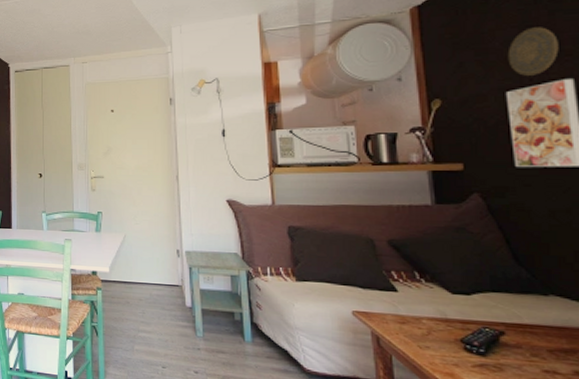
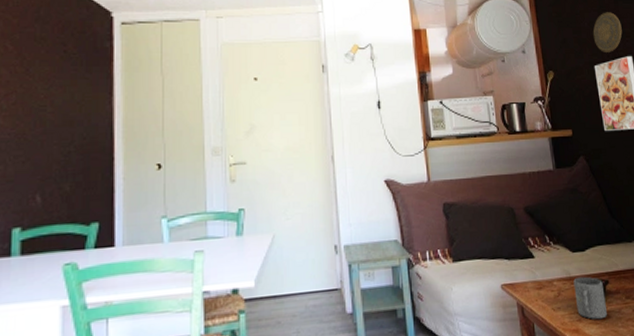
mug: none [451,320,499,371] -> present [573,276,607,320]

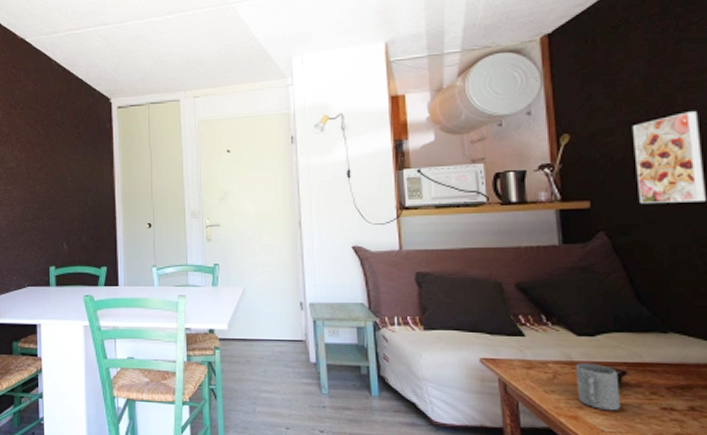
decorative plate: present [593,12,623,52] -> none [635,57,684,109]

